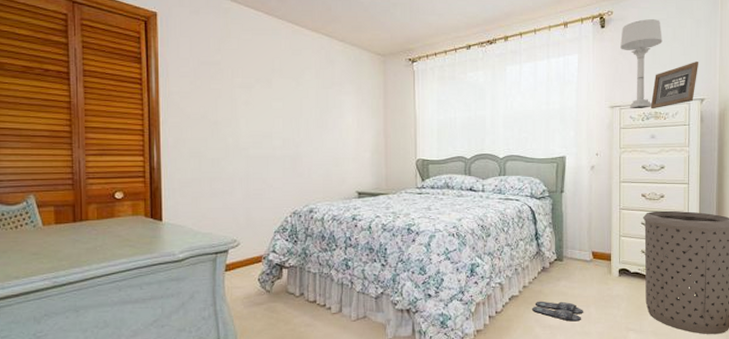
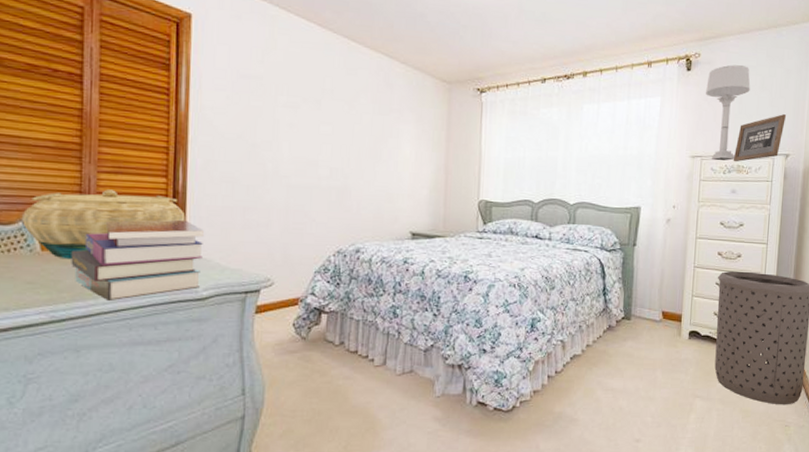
basket: none [26,170,161,232] -> present [22,189,186,260]
books: none [67,192,177,267] -> present [71,220,204,302]
slippers: present [532,301,583,322] -> none [595,361,649,386]

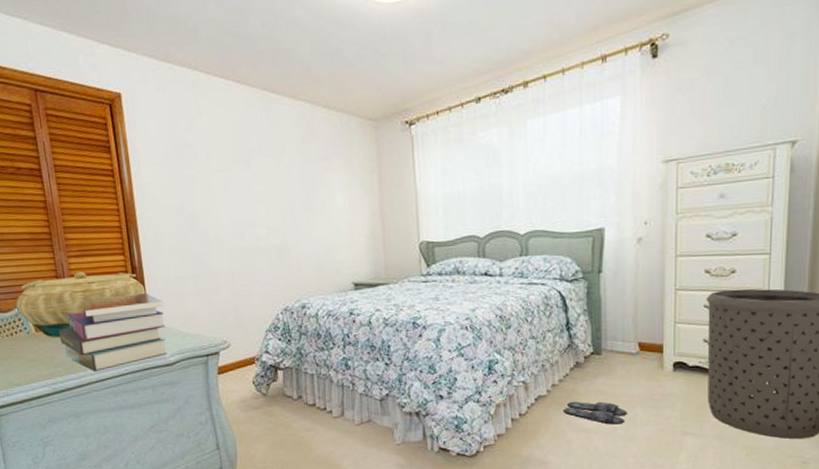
slippers: none [595,361,649,386] -> present [564,401,627,425]
table lamp: present [706,64,751,161] -> none [679,38,739,162]
picture frame: present [733,114,787,162] -> none [719,91,791,161]

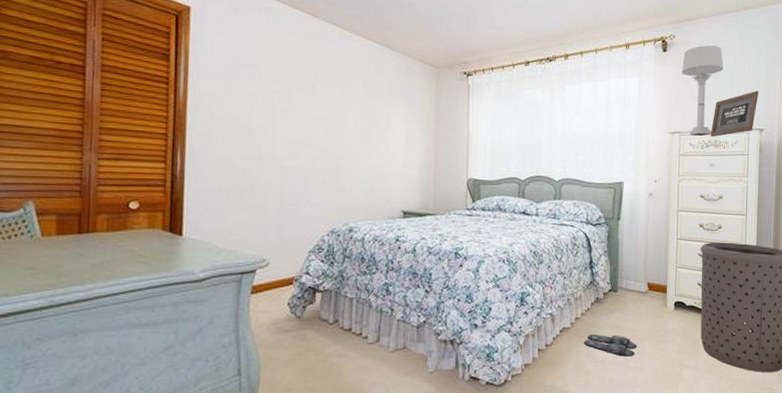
basket: present [16,272,146,338] -> none [24,176,183,245]
books: present [58,292,167,373] -> none [70,203,201,285]
table lamp: none [679,38,739,162] -> present [682,45,724,136]
picture frame: none [719,91,791,161] -> present [710,91,759,138]

